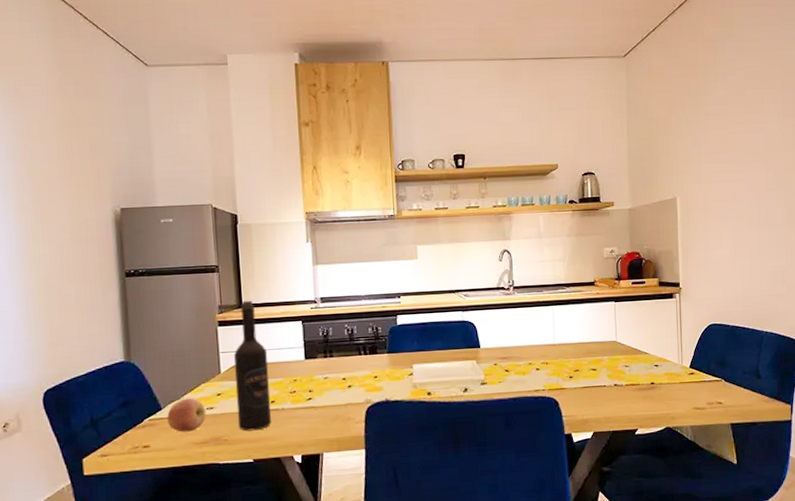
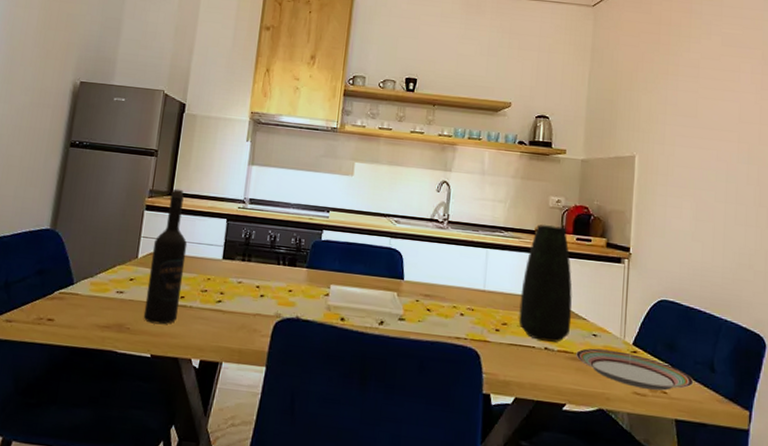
apple: present [167,398,206,432] -> none [76,277,116,313]
vase: none [588,274,635,379] -> present [518,224,572,342]
plate: none [642,375,744,404] -> present [576,348,694,391]

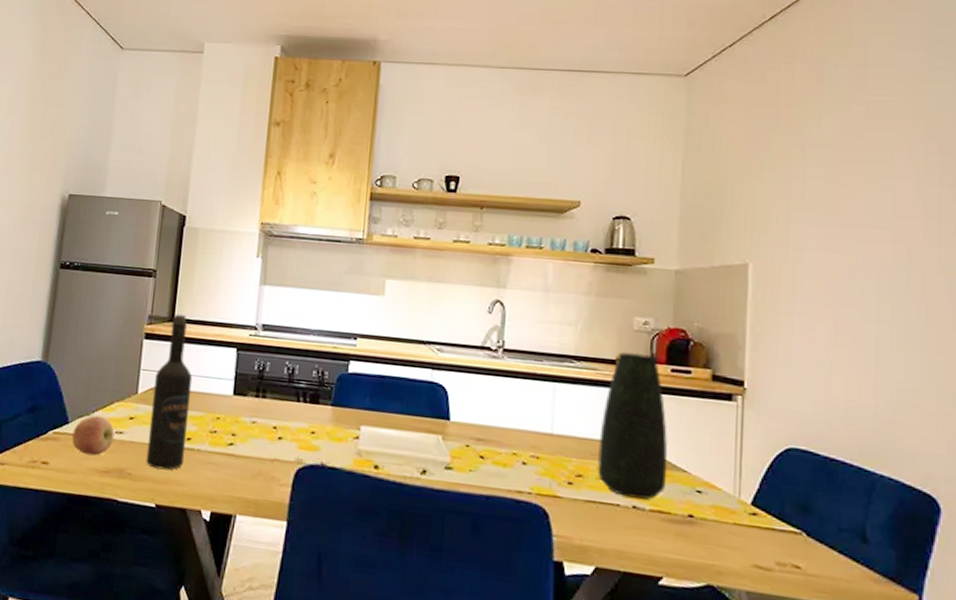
apple: none [76,277,116,313] -> present [72,415,115,456]
plate: present [576,348,694,391] -> none [674,508,838,565]

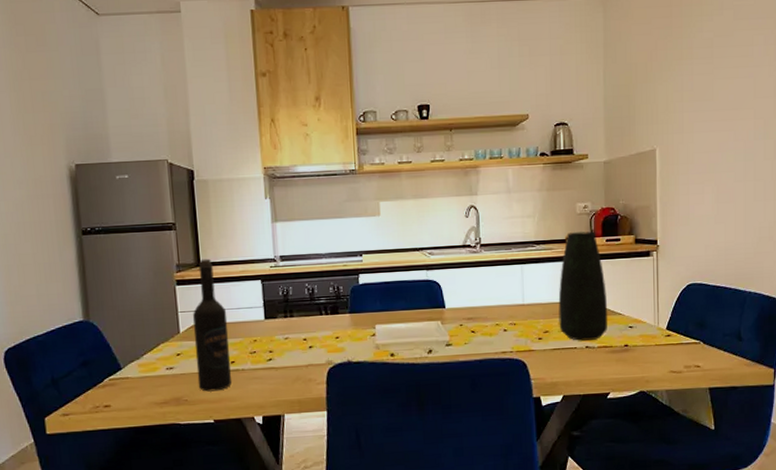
apple: present [72,415,115,456] -> none [127,358,166,392]

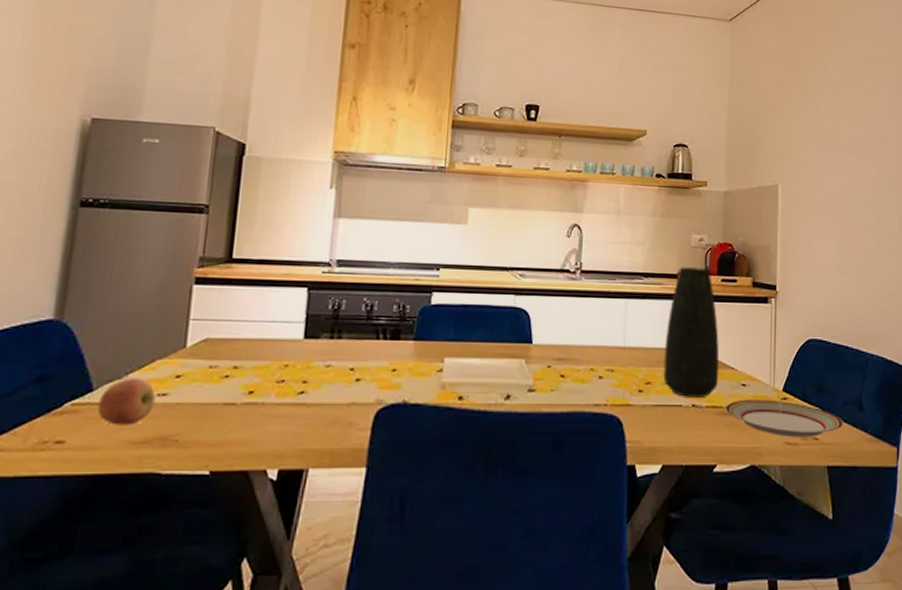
apple: none [127,358,166,392] -> present [97,378,156,425]
wine bottle: present [192,258,232,392] -> none [197,253,256,431]
plate: none [615,337,724,367] -> present [725,399,844,437]

